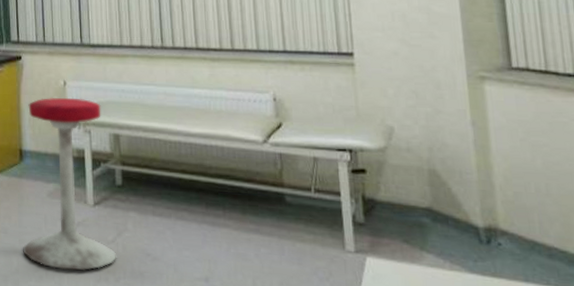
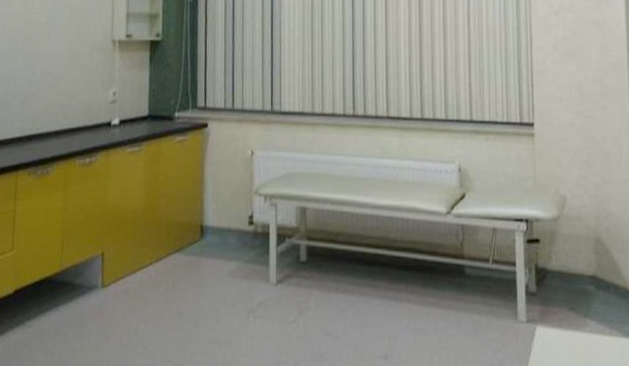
stool: present [23,97,117,271] -> none [199,168,298,355]

